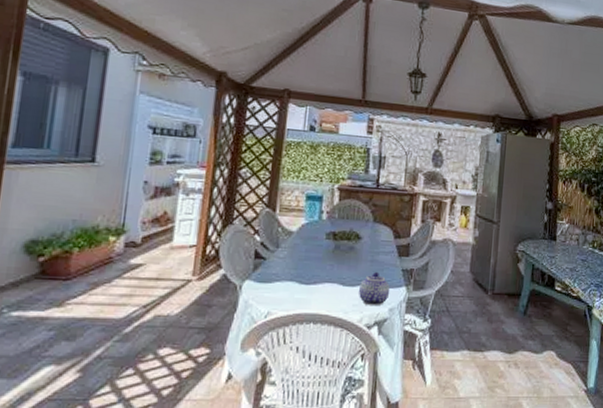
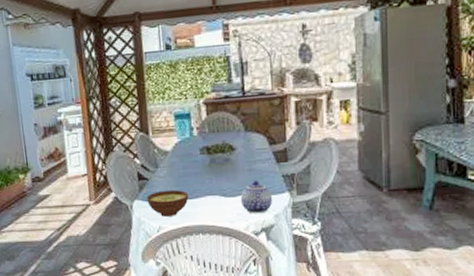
bowl: none [259,272,307,302] -> present [147,189,189,217]

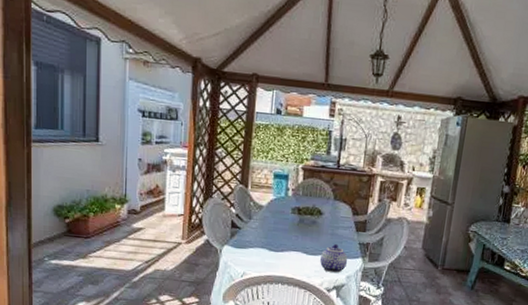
bowl: present [147,189,189,217] -> none [236,240,275,265]

